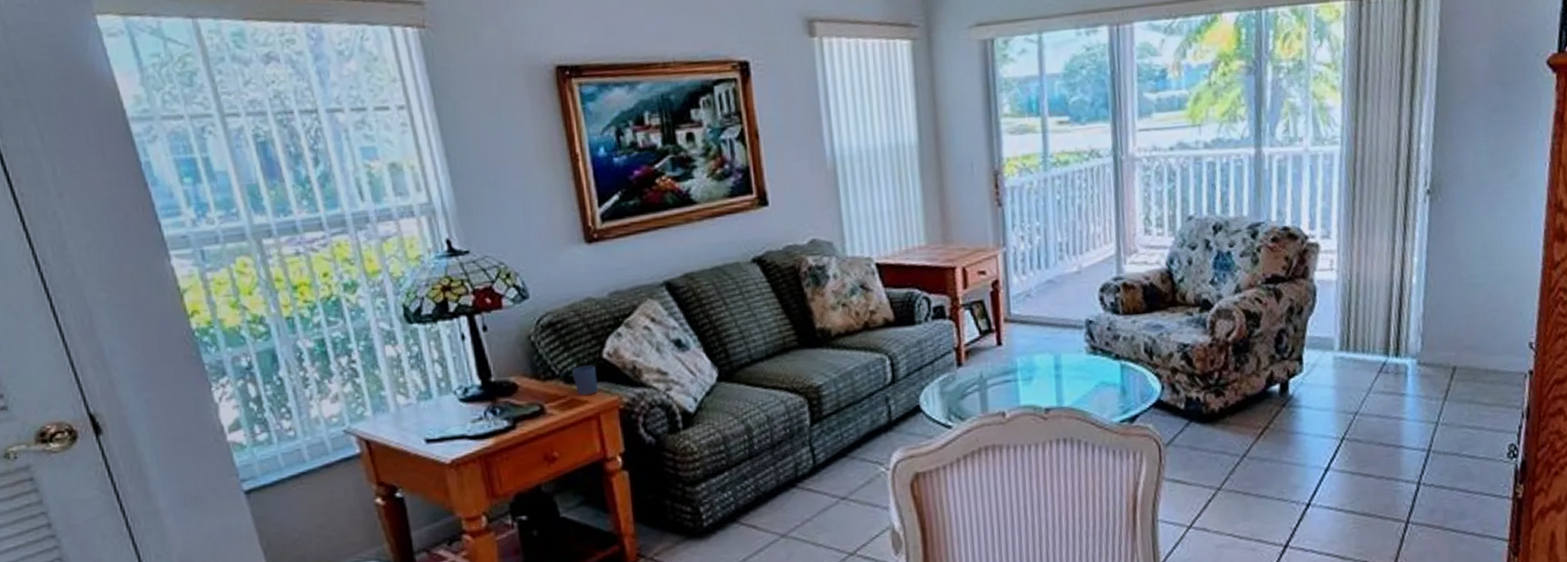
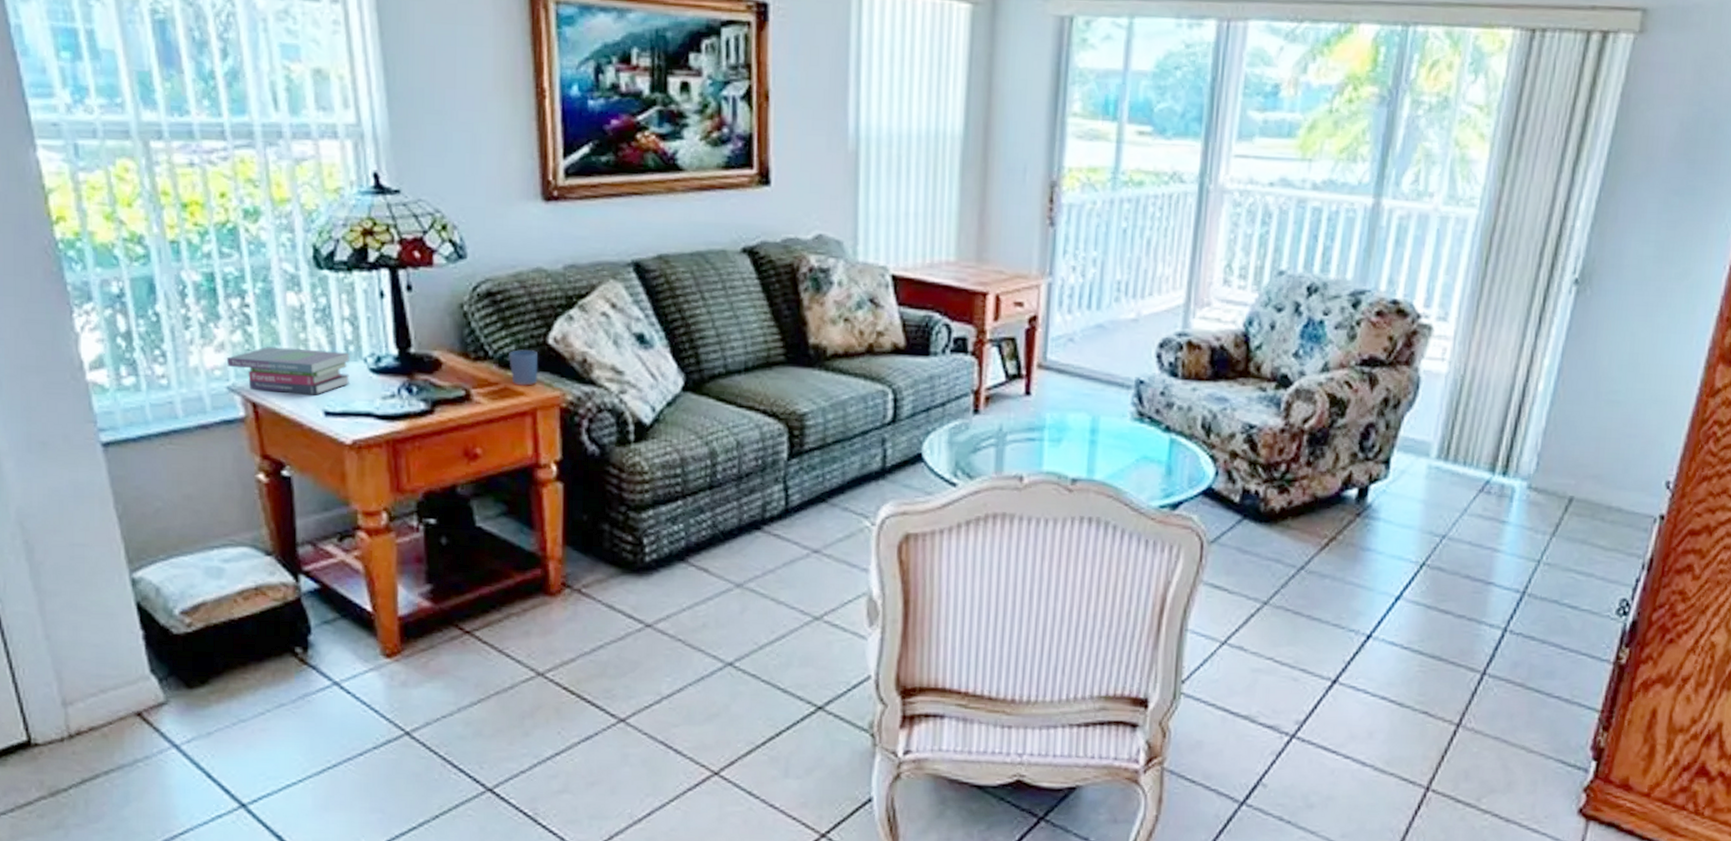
books: none [341,388,445,430] -> present [226,346,351,396]

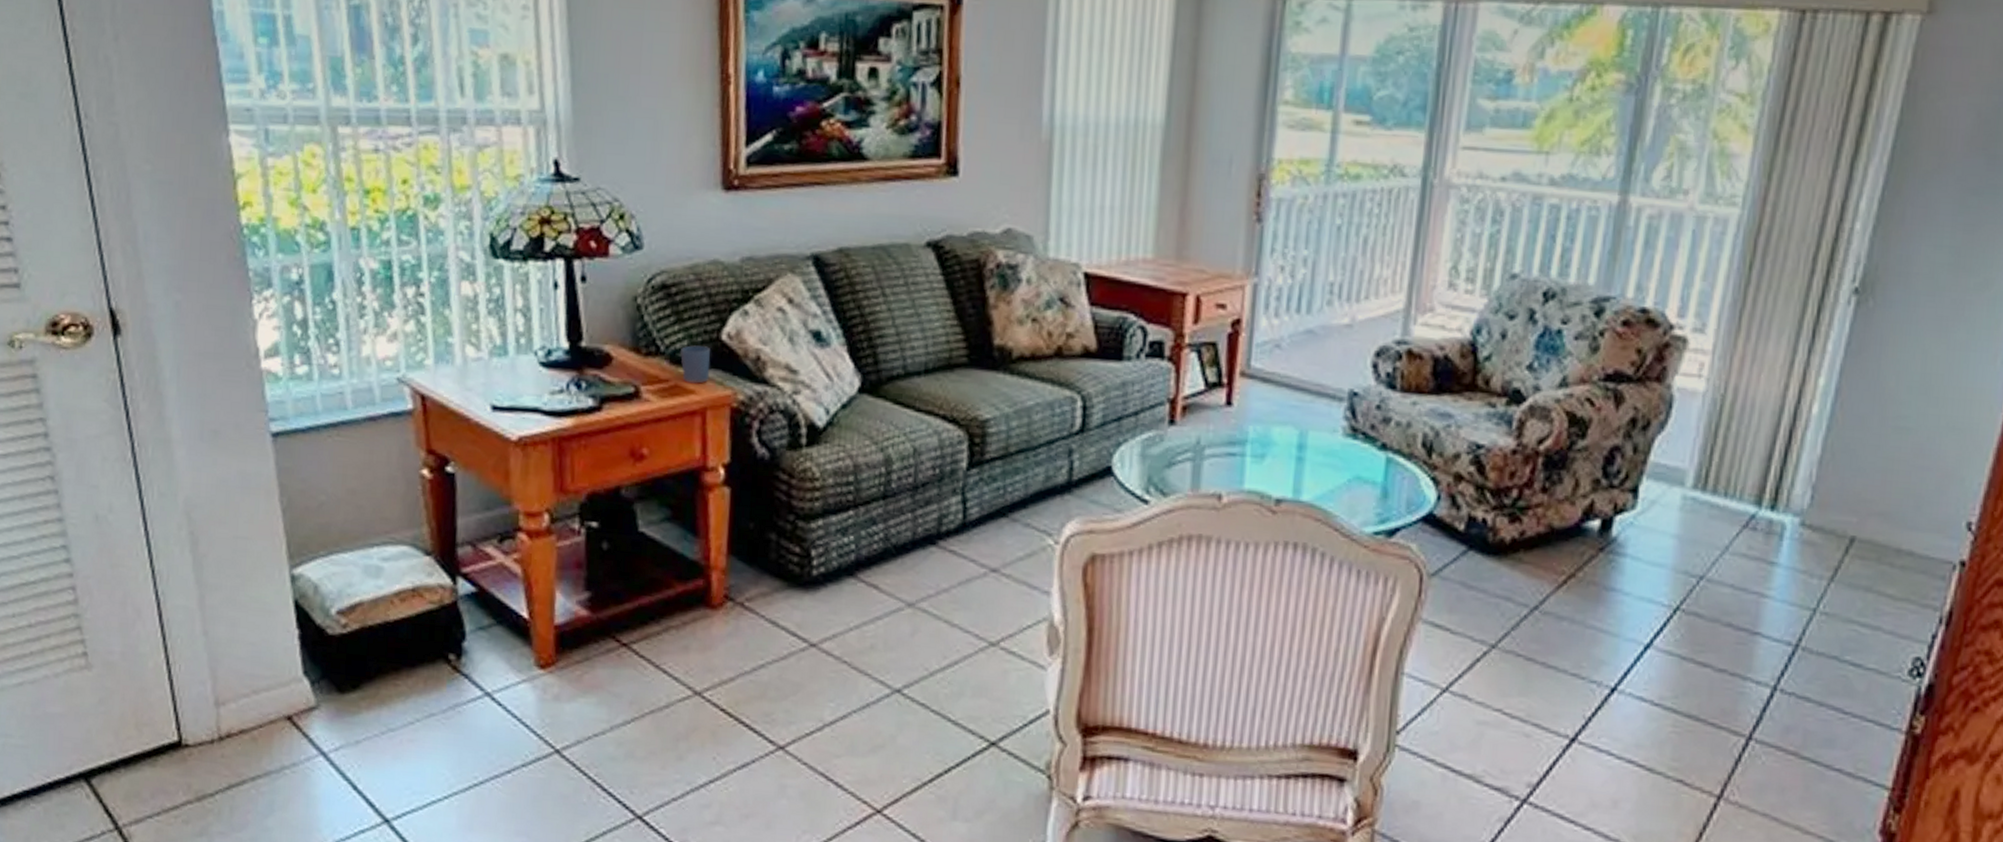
books: present [226,346,351,396] -> none [398,337,520,389]

